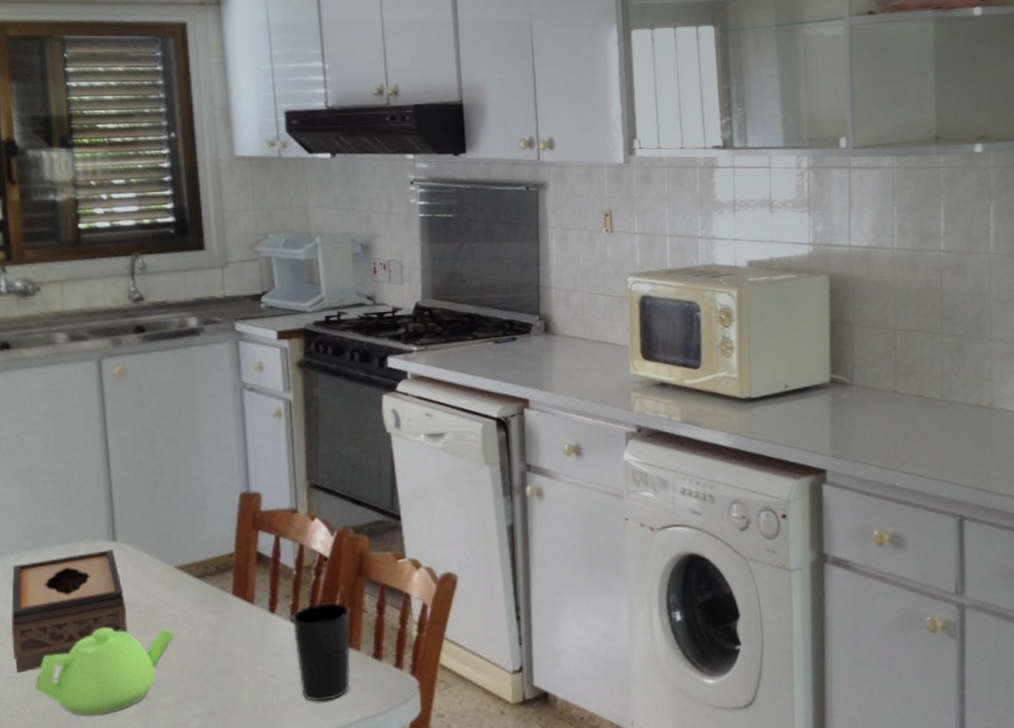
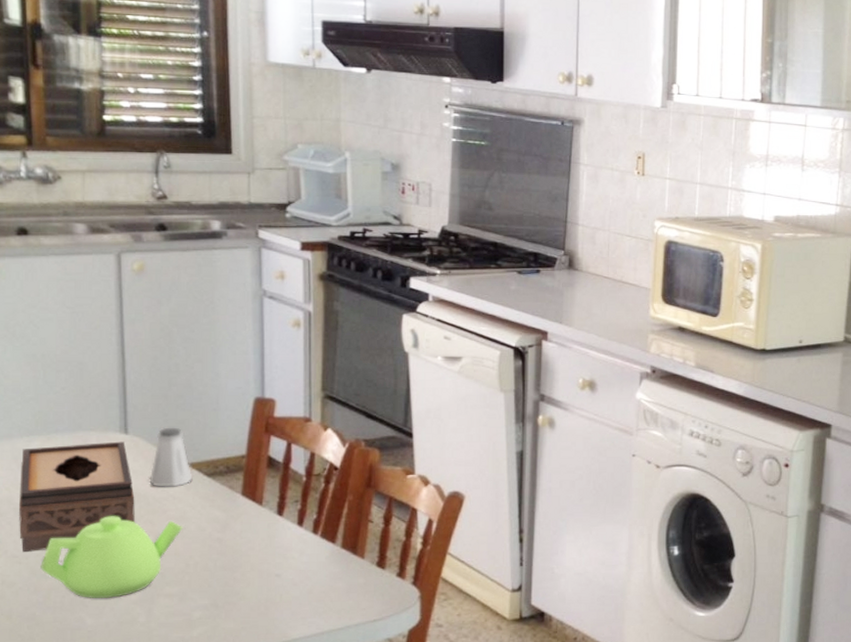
saltshaker: none [139,530,183,594] -> present [149,427,193,487]
cup: present [292,602,351,702] -> none [299,510,357,603]

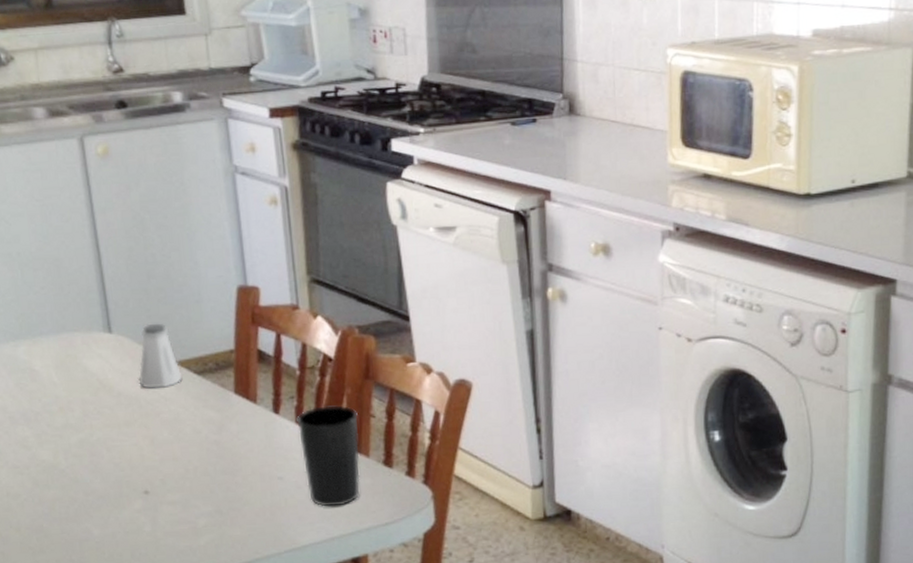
tissue box: present [19,441,135,553] -> none [10,341,129,463]
teapot: present [40,516,183,598] -> none [42,421,179,508]
cup: none [299,510,357,603] -> present [296,405,360,507]

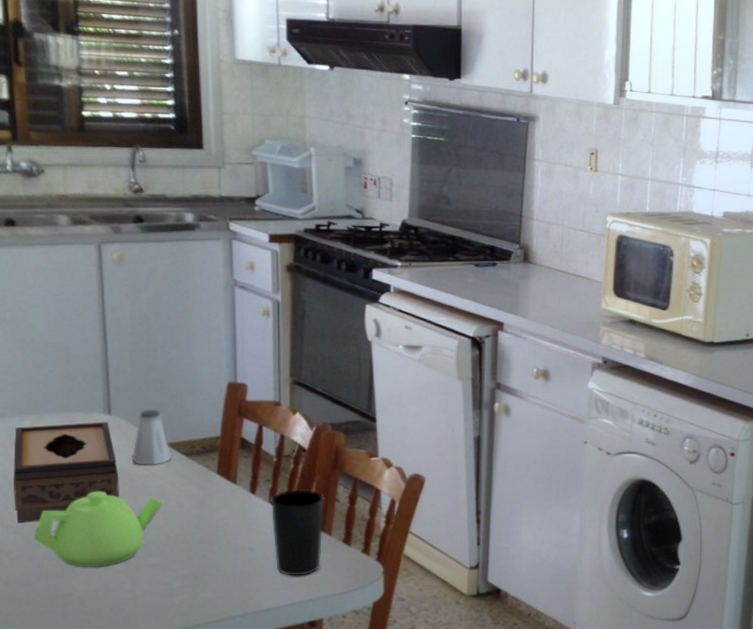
tissue box: none [10,341,129,463] -> present [13,422,119,524]
teapot: none [42,421,179,508] -> present [34,491,164,567]

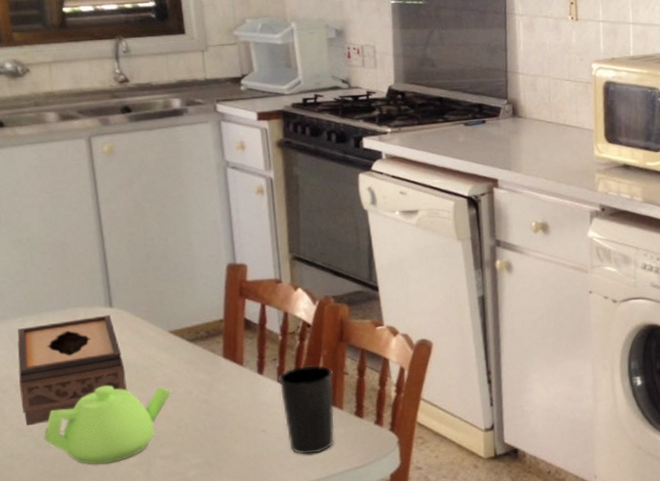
saltshaker: present [131,409,172,465] -> none [136,298,176,356]

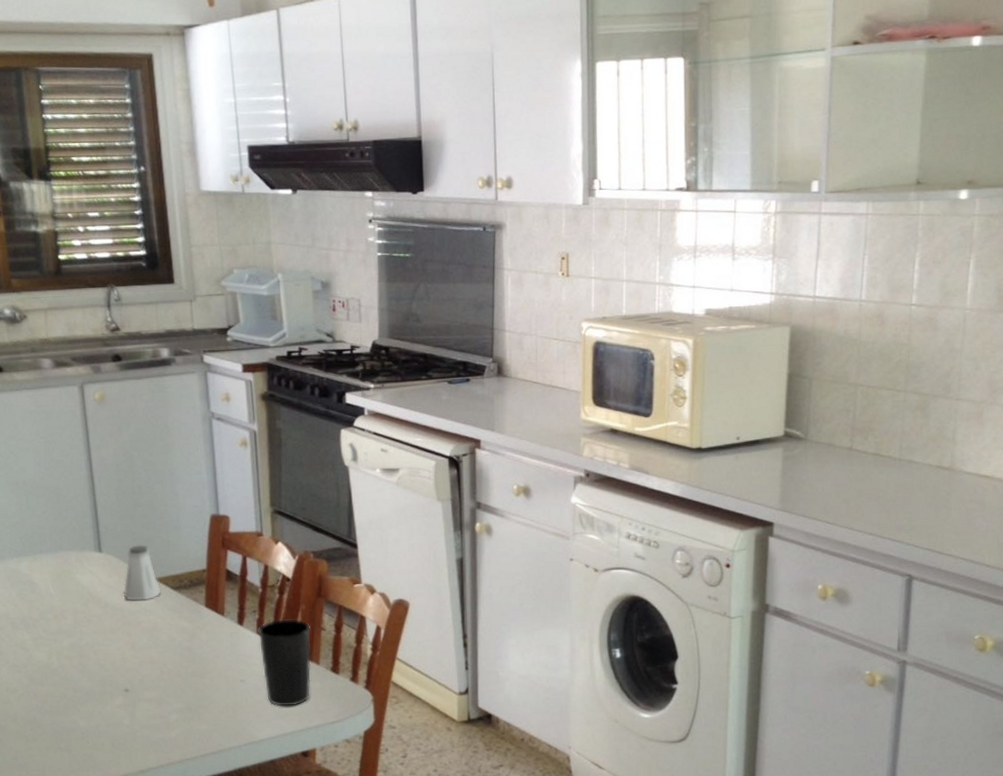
tissue box: present [17,315,127,426] -> none [13,559,114,663]
teapot: present [44,385,172,465] -> none [37,628,156,703]
saltshaker: none [136,298,176,356] -> present [123,545,161,601]

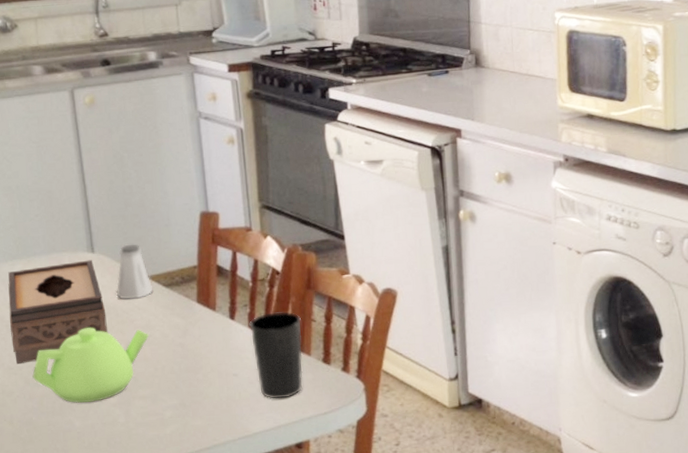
tissue box: none [13,559,114,663] -> present [8,260,108,365]
teapot: none [37,628,156,703] -> present [32,328,149,403]

